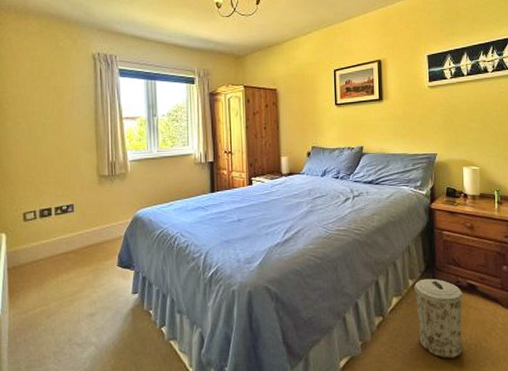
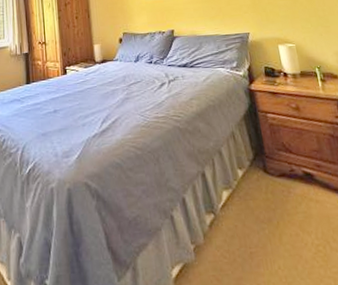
trash can: present [414,278,463,359] -> none [244,167,310,264]

